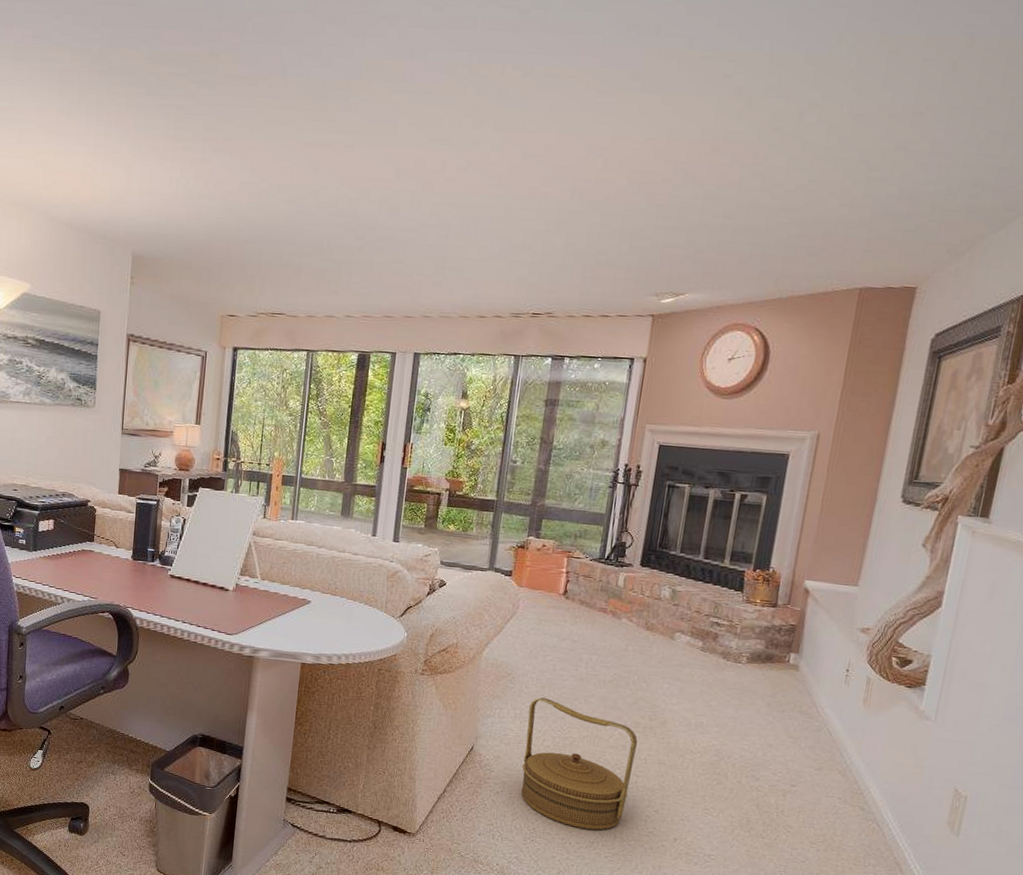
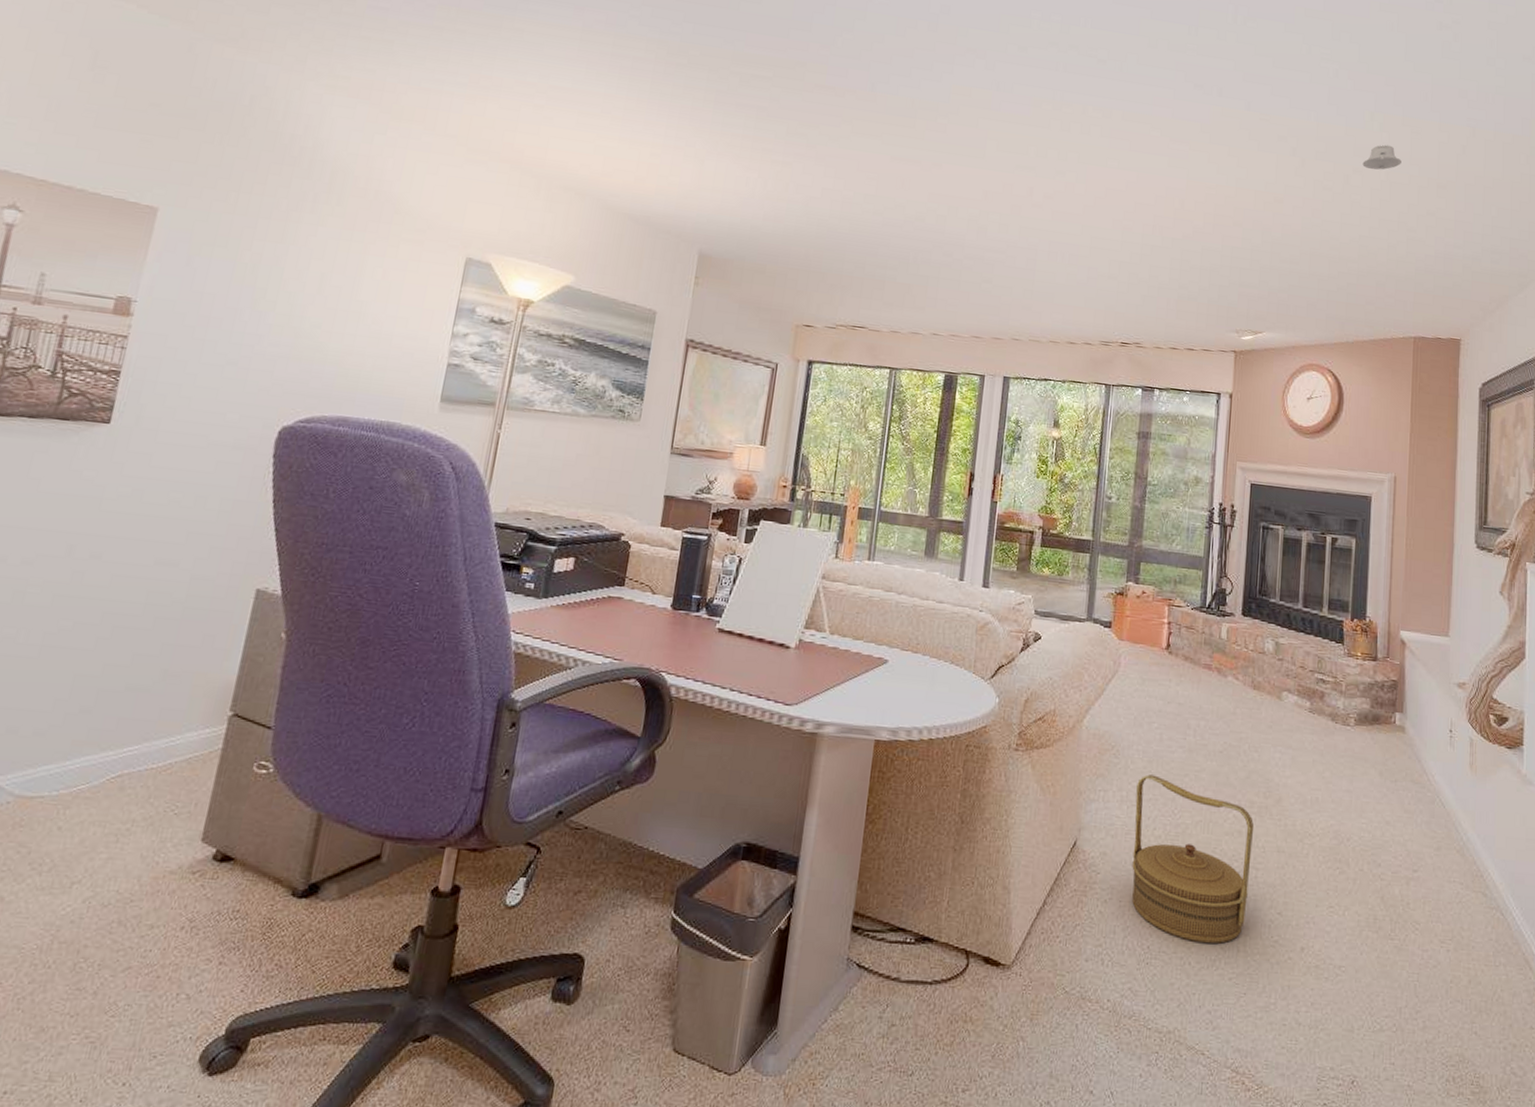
recessed light: none [821,70,872,102] -> present [1362,144,1402,170]

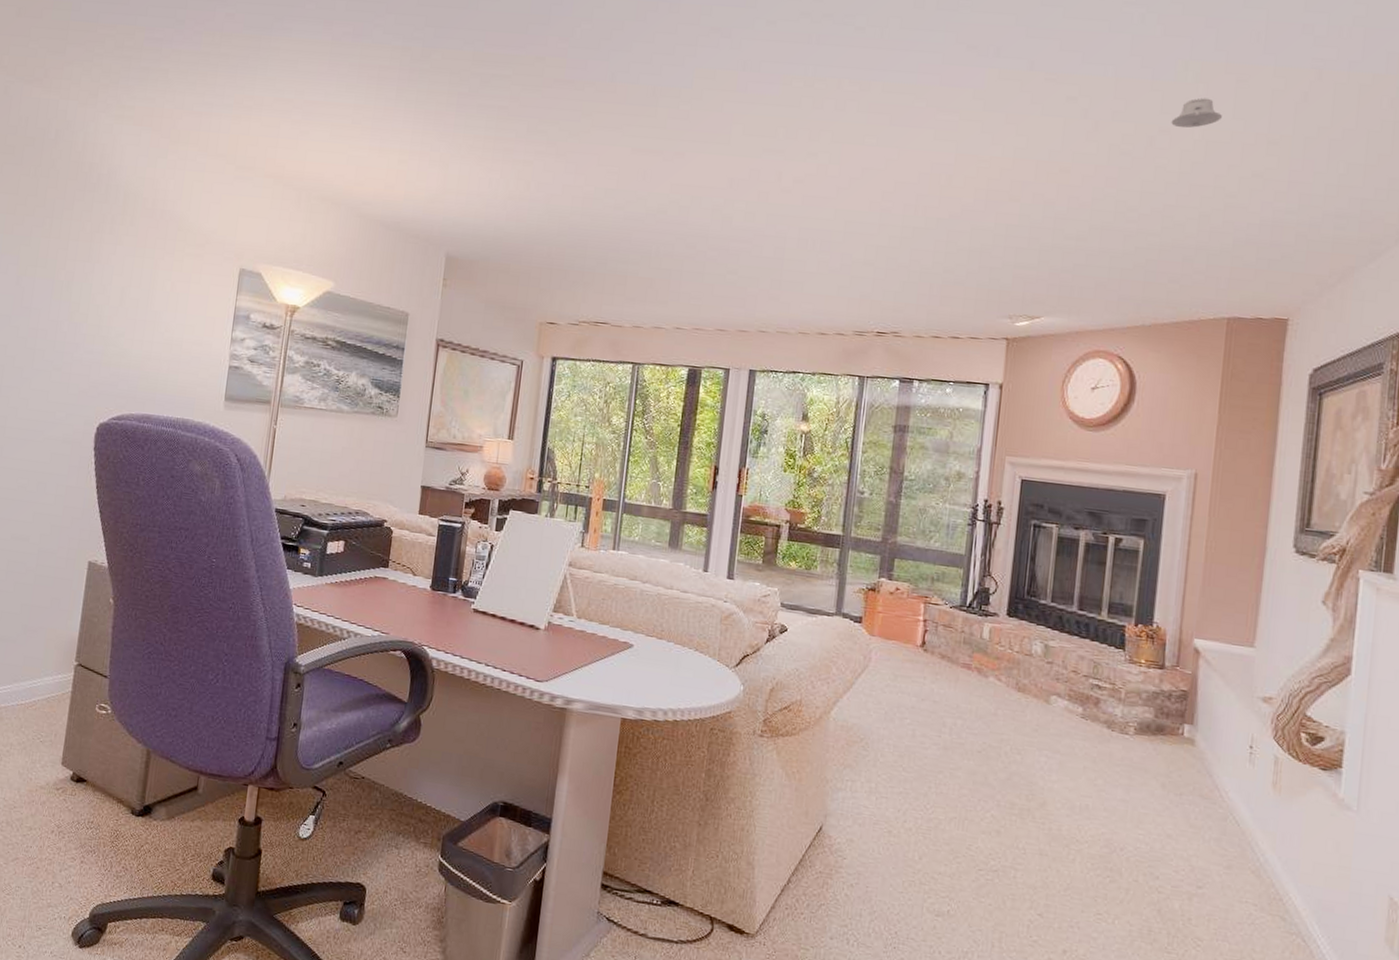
basket: present [1132,774,1255,944] -> none [879,768,1015,937]

